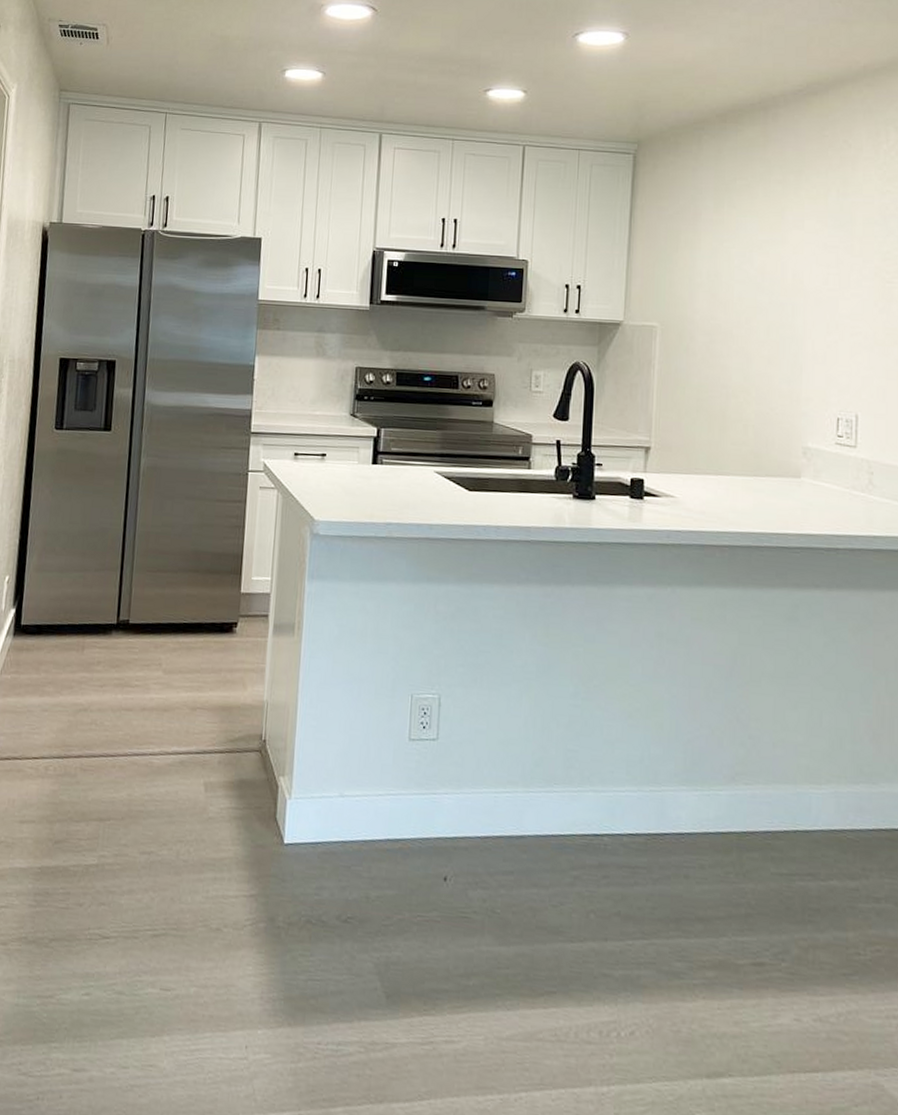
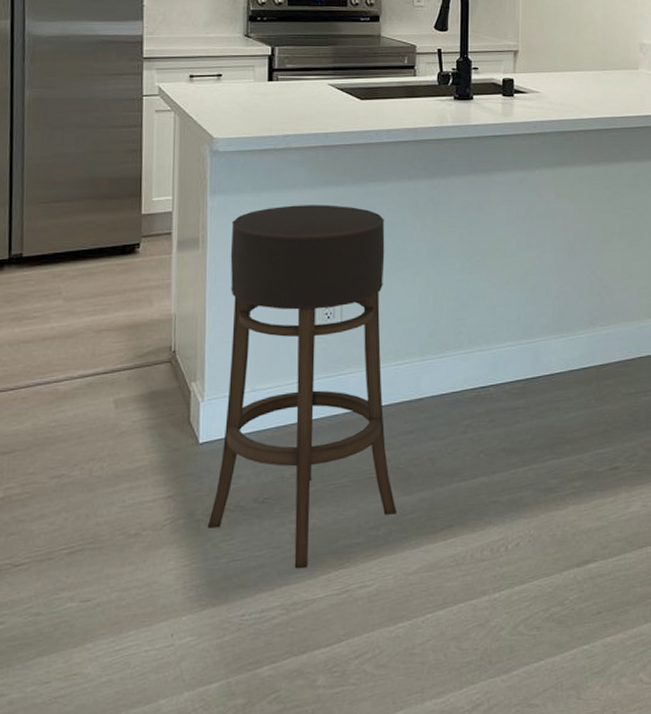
bar stool: none [288,599,490,1005] -> present [208,205,396,568]

